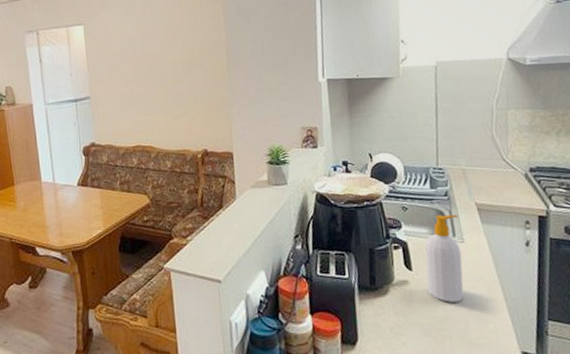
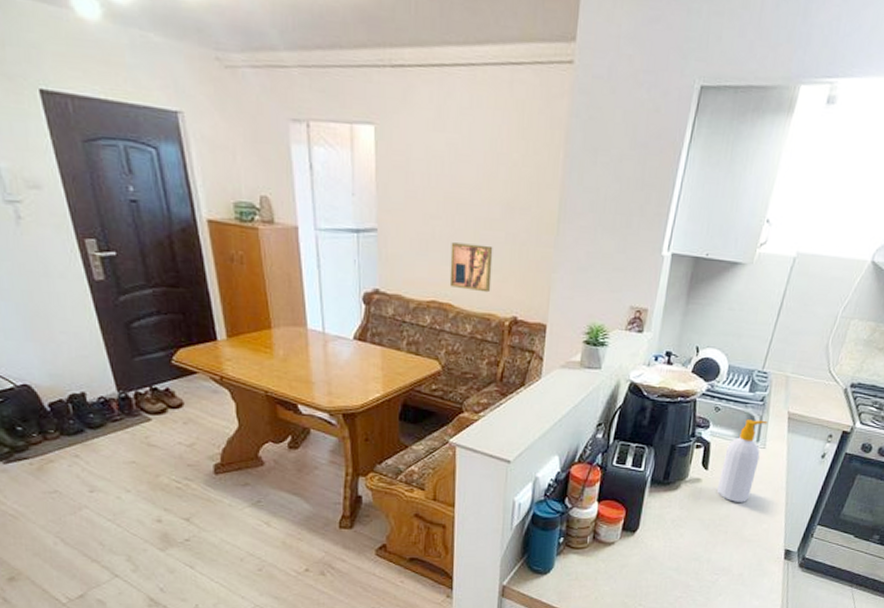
wall art: none [147,96,183,133] -> present [449,242,493,293]

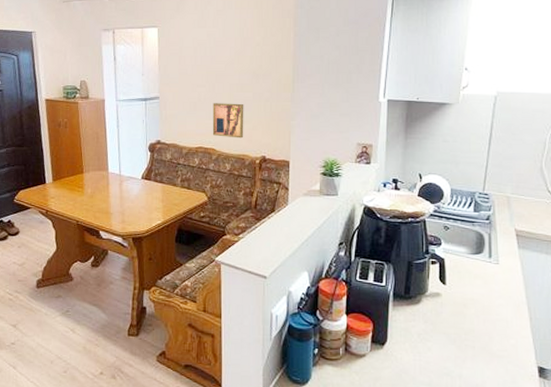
soap bottle: present [717,419,767,502] -> none [458,237,496,317]

